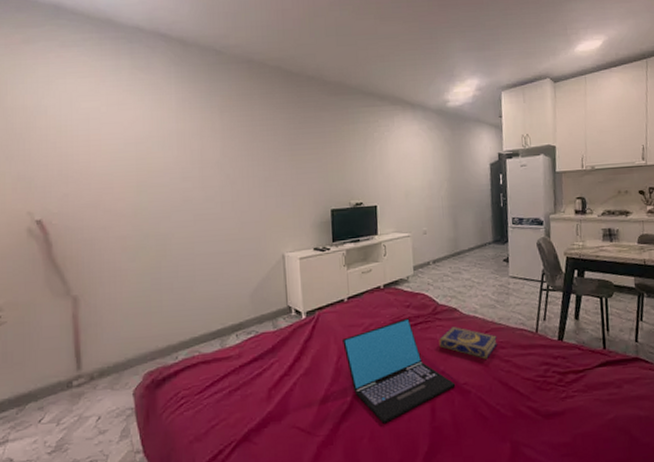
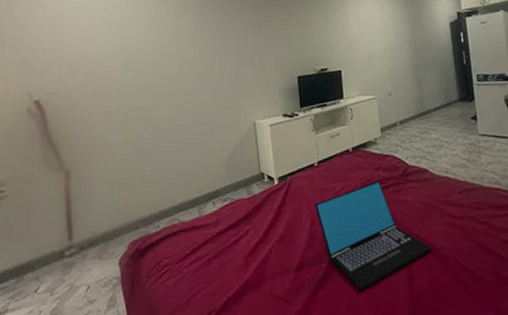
book: present [439,326,497,359] -> none [411,187,473,221]

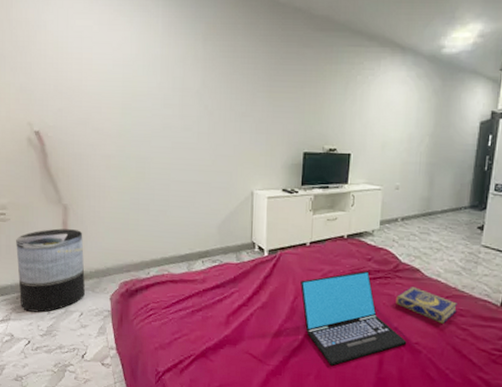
trash can: none [15,194,92,297] -> present [16,228,86,313]
book: none [411,187,473,221] -> present [396,286,457,324]

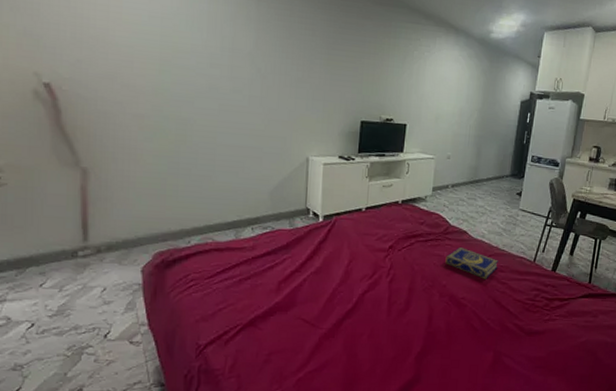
trash can: present [16,228,86,313] -> none [15,194,110,290]
laptop: present [300,271,407,366] -> none [355,234,455,324]

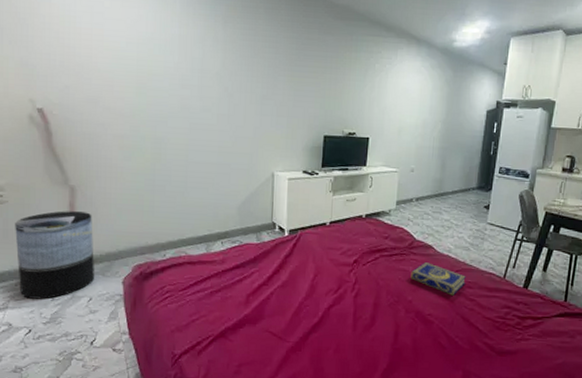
trash can: none [15,194,110,290] -> present [15,211,95,299]

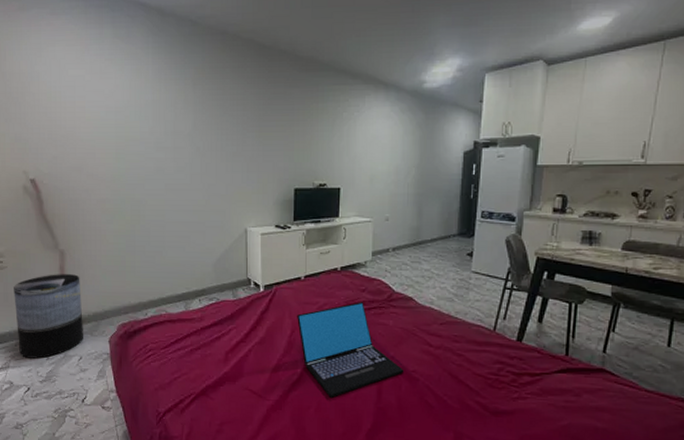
laptop: none [320,248,421,339] -> present [297,302,404,398]
book: present [410,261,466,296] -> none [391,314,451,351]

